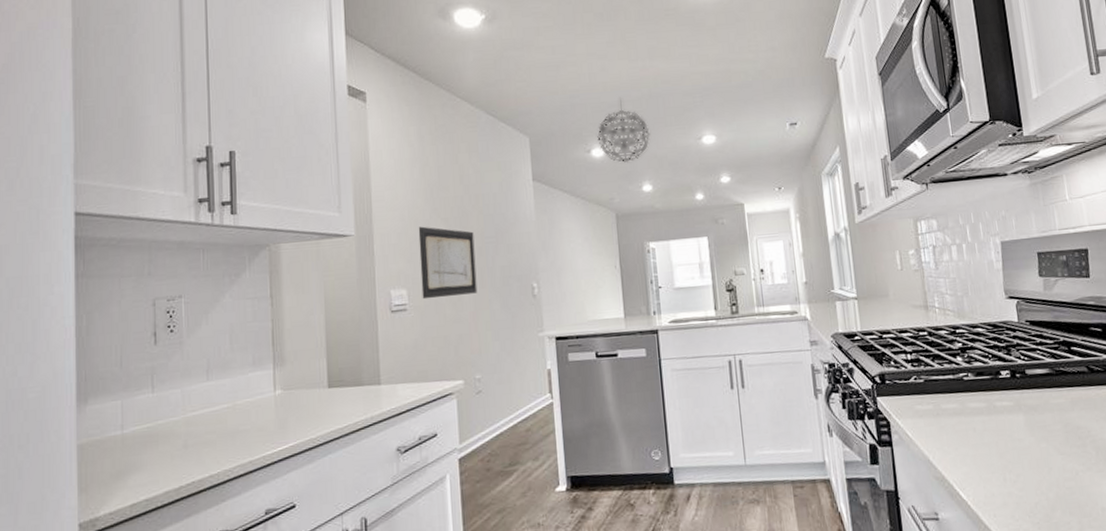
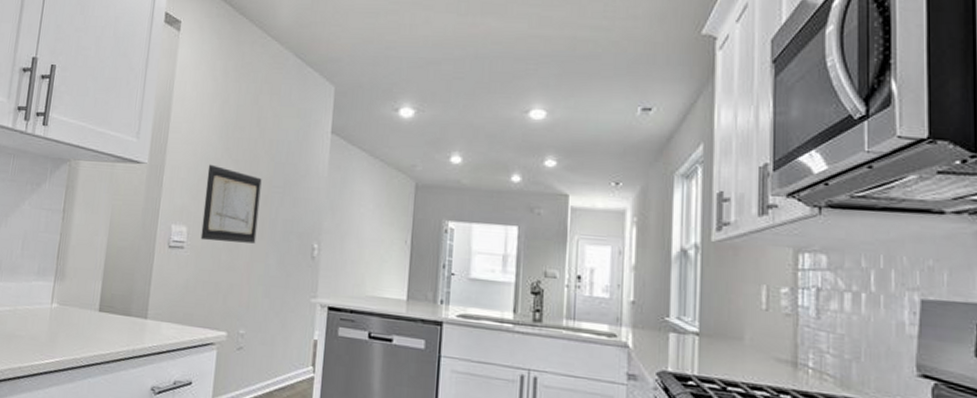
pendant light: present [597,98,650,162] -> none [408,55,469,128]

